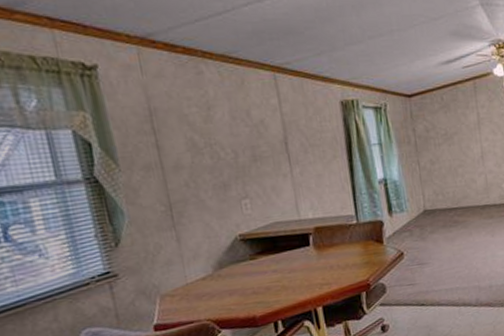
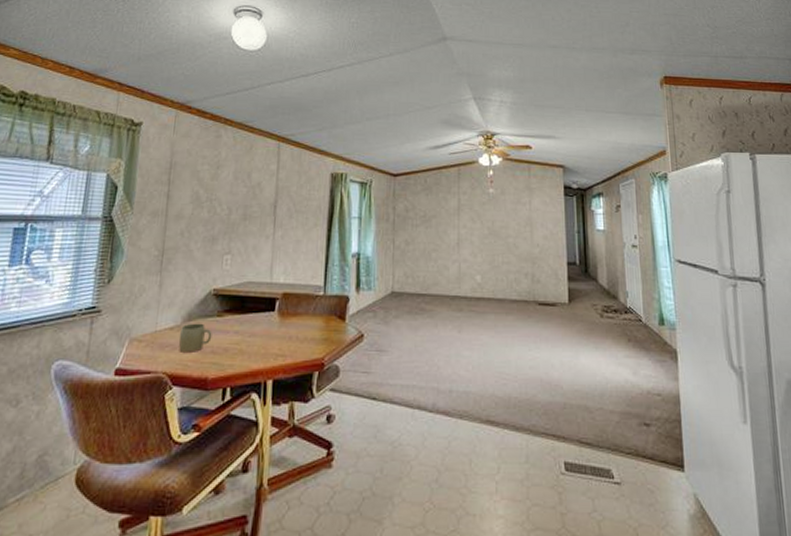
mug: none [213,268,250,299] -> present [178,323,212,352]

